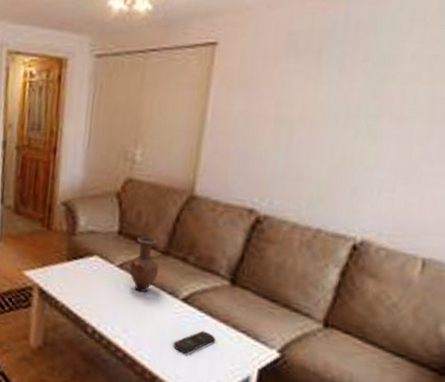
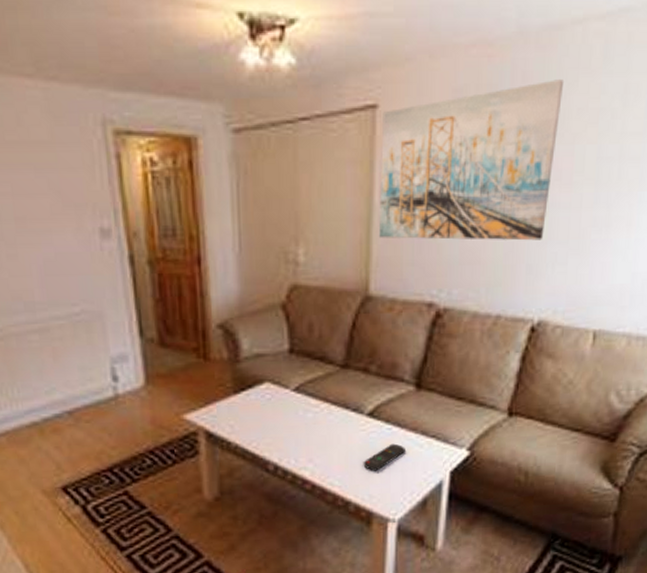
vase: present [129,236,159,292] -> none [307,351,340,414]
wall art: none [208,29,398,167] -> present [379,79,565,241]

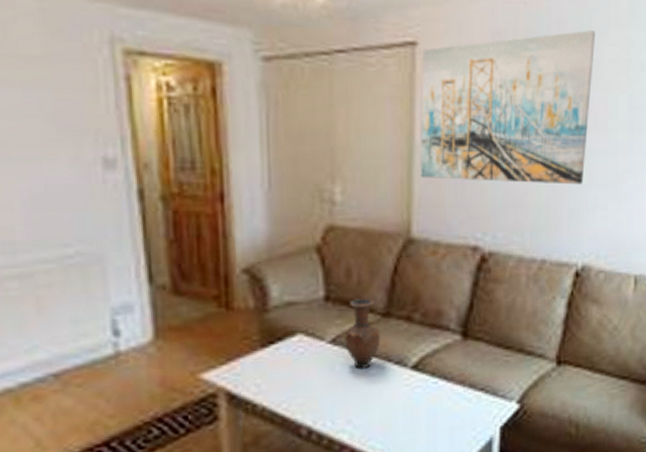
vase: none [307,351,340,414] -> present [345,298,381,368]
remote control: present [363,443,405,471] -> none [407,398,453,431]

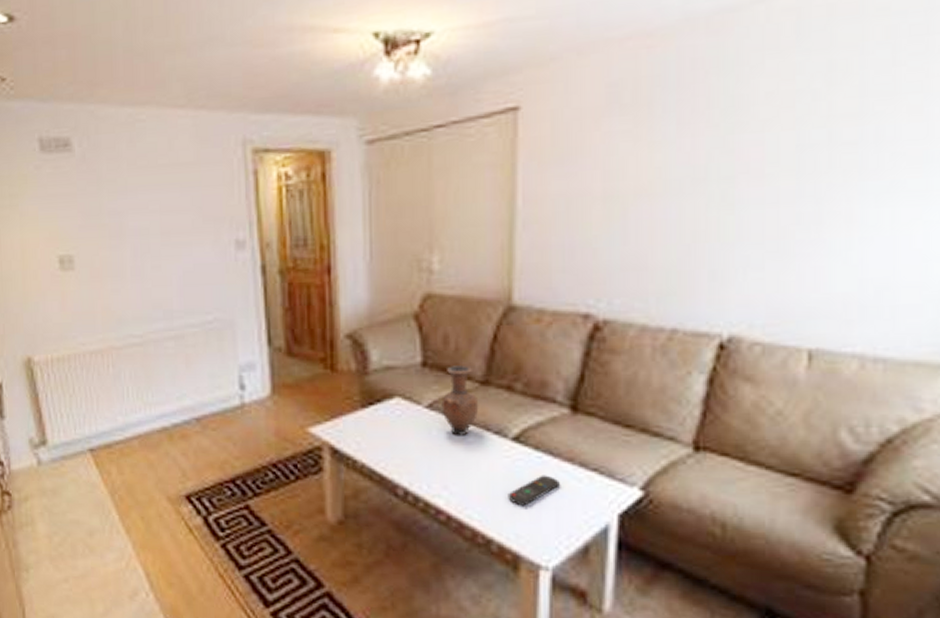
remote control: none [407,398,453,431] -> present [508,475,560,506]
wall art: present [420,30,596,185] -> none [523,63,746,244]

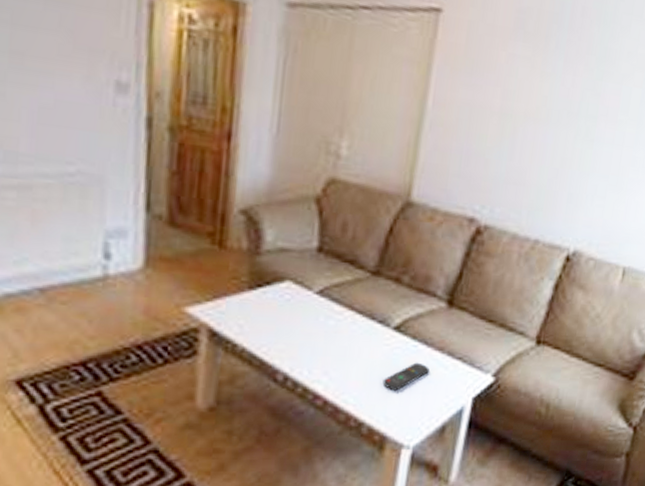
vase: present [441,366,479,435] -> none [331,254,368,323]

